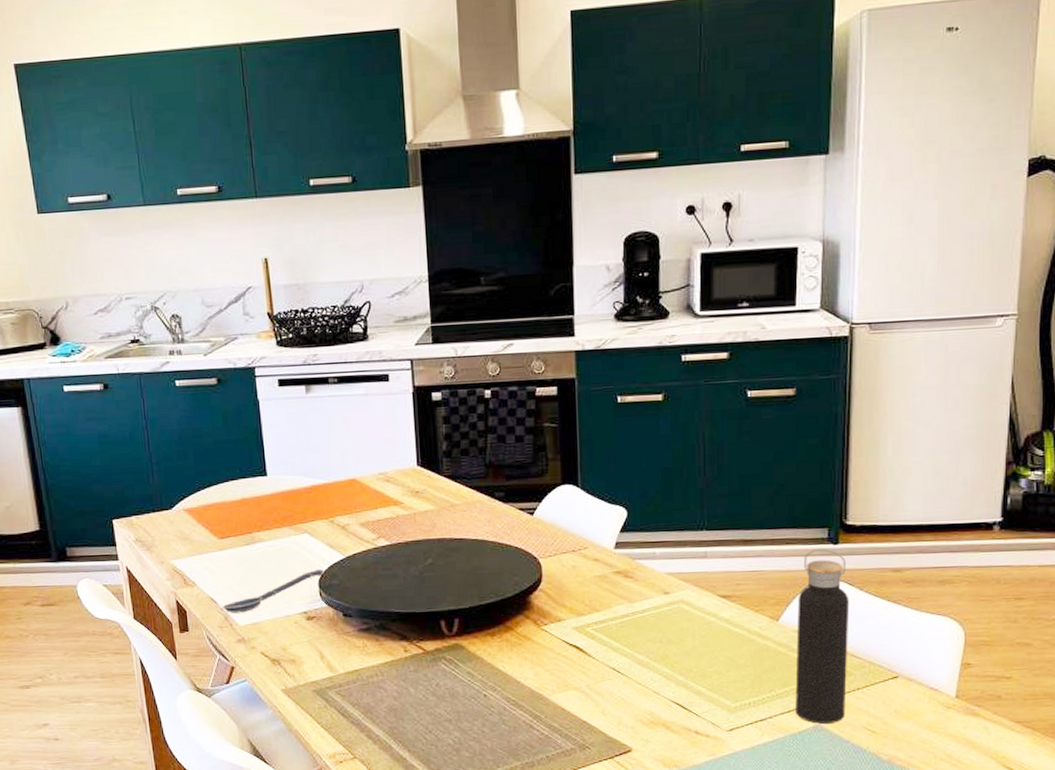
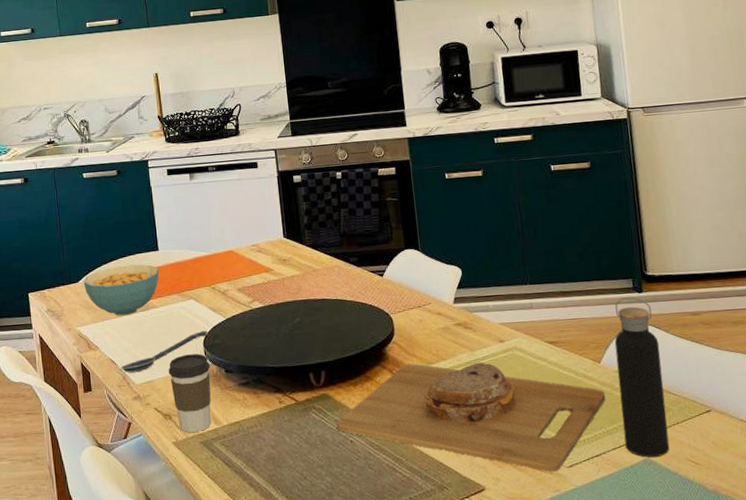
cereal bowl: none [177,491,268,549] -> present [83,264,160,316]
coffee cup: none [277,594,326,679] -> present [168,353,211,432]
cutting board: none [468,613,780,736] -> present [336,362,606,473]

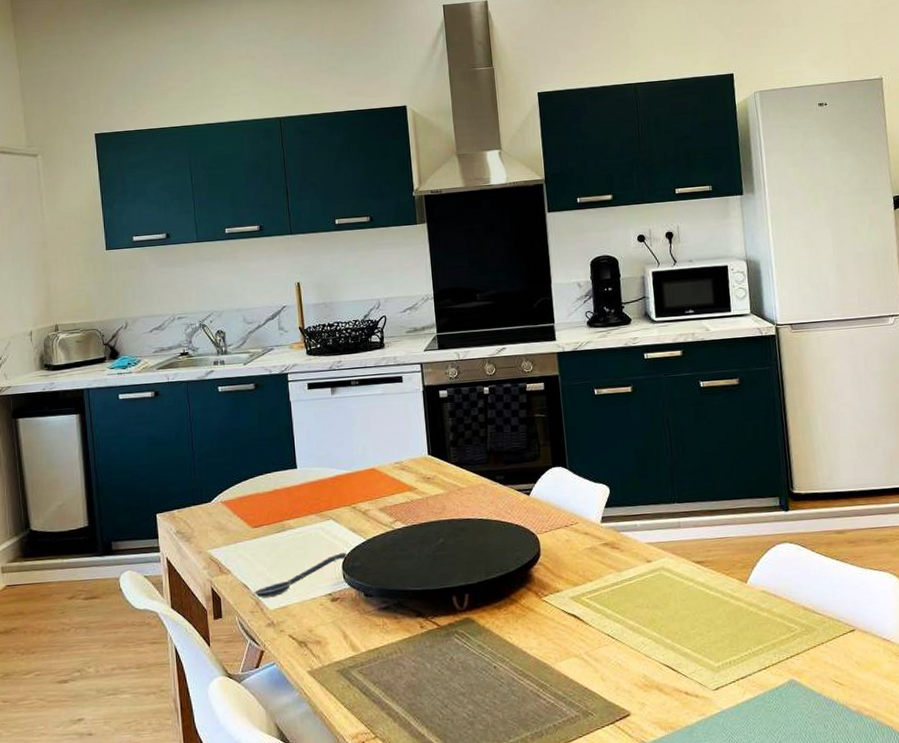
cereal bowl: present [83,264,160,316] -> none [216,483,298,538]
coffee cup: present [168,353,211,432] -> none [304,577,349,660]
cutting board: present [336,362,606,473] -> none [479,583,752,696]
water bottle: present [614,297,670,457] -> none [761,515,815,679]

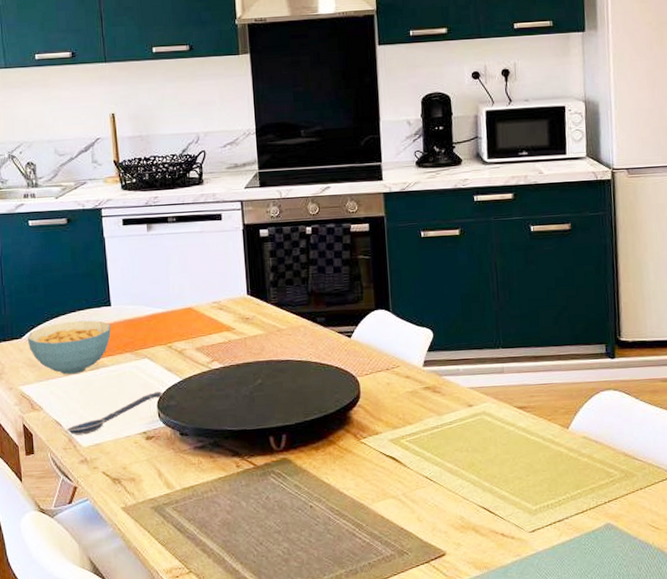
cereal bowl: none [216,483,298,538] -> present [27,320,112,375]

